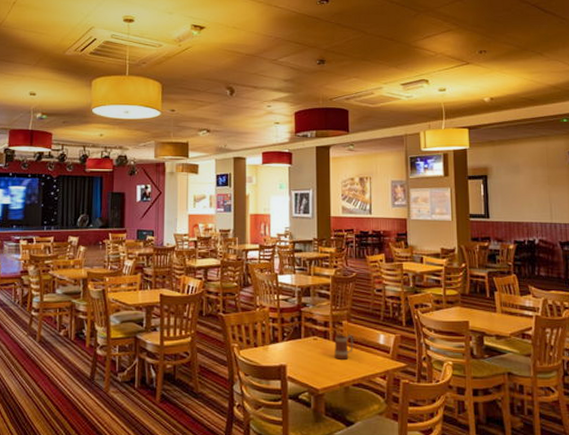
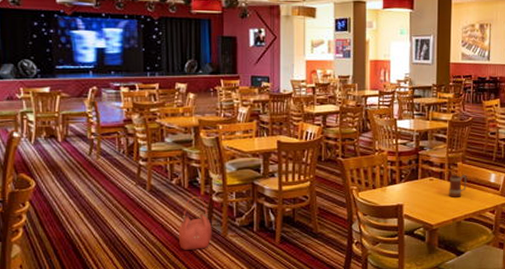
handbag: none [62,349,95,406] -> present [178,197,212,251]

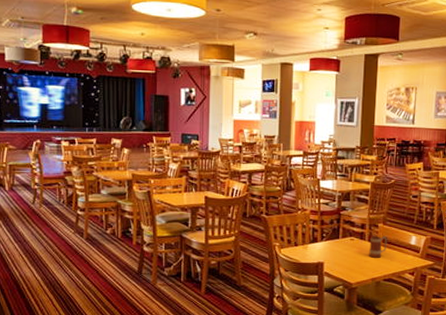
handbag: present [178,197,212,251] -> none [111,246,142,296]

